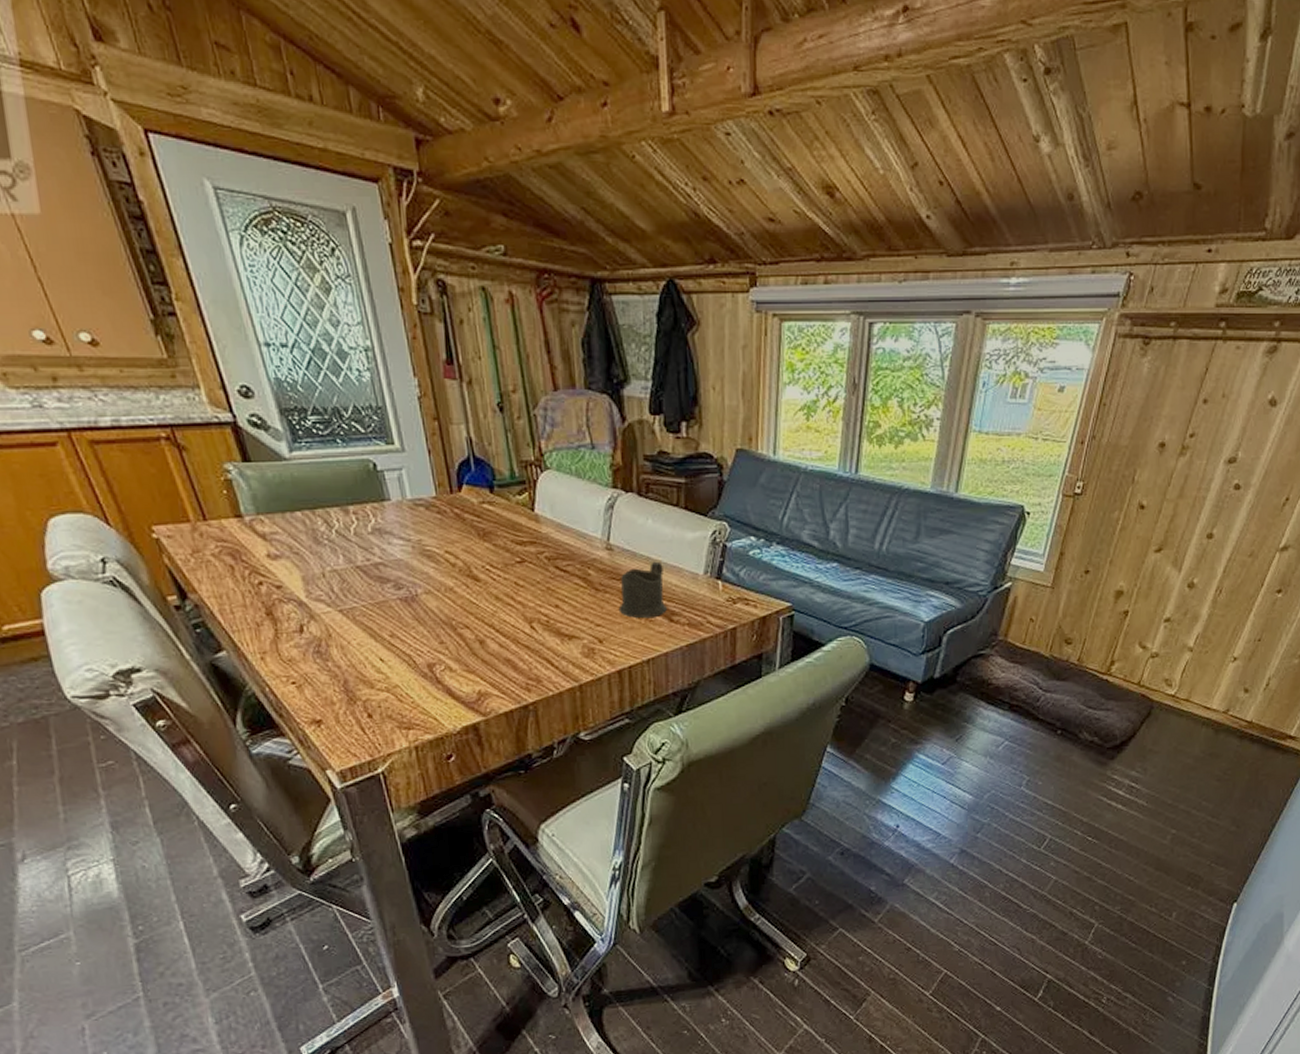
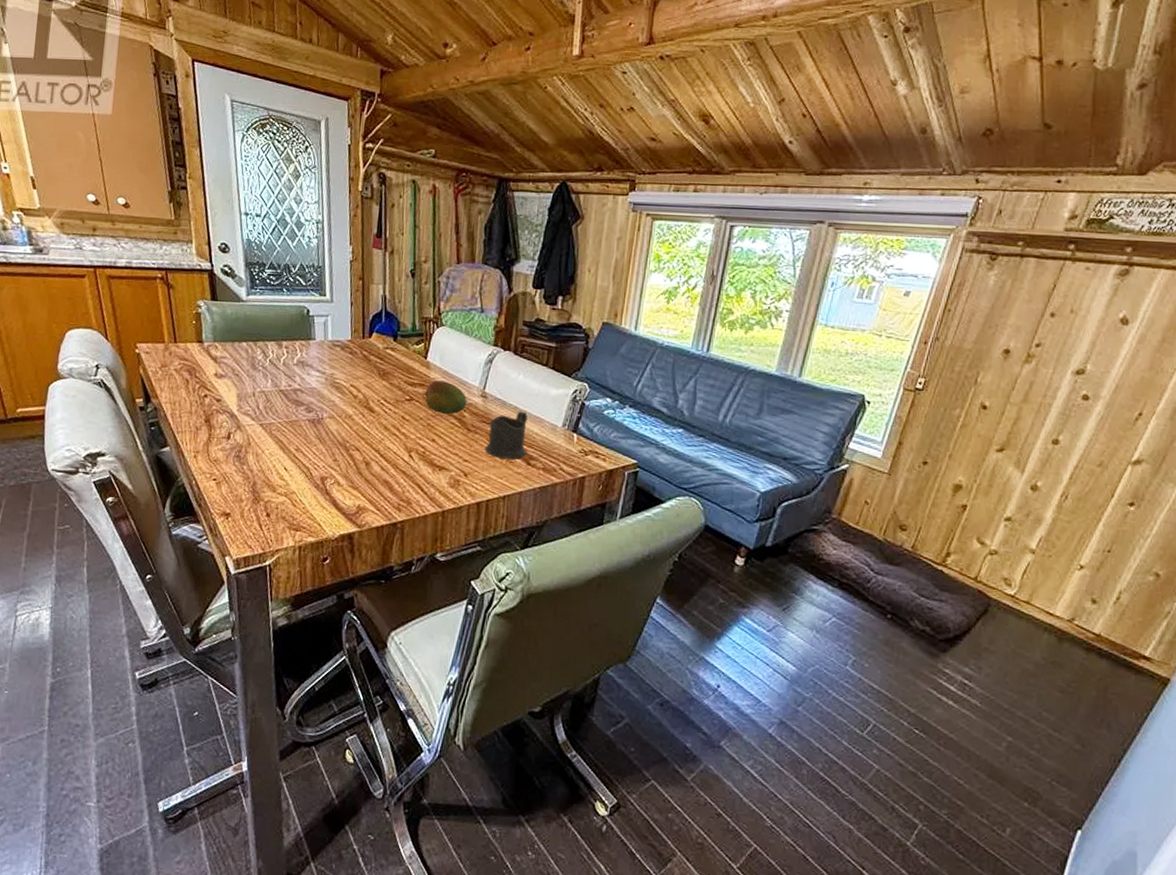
fruit: none [538,535,591,575] -> present [425,380,467,415]

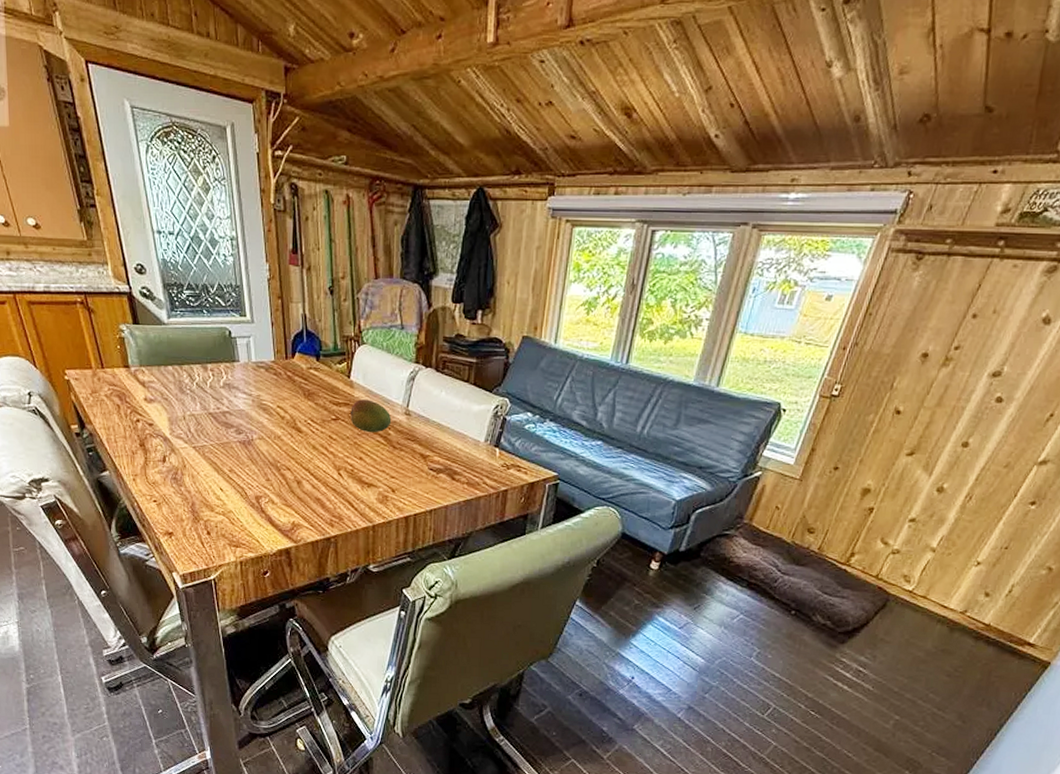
cup: present [484,411,528,459] -> none [410,427,451,474]

